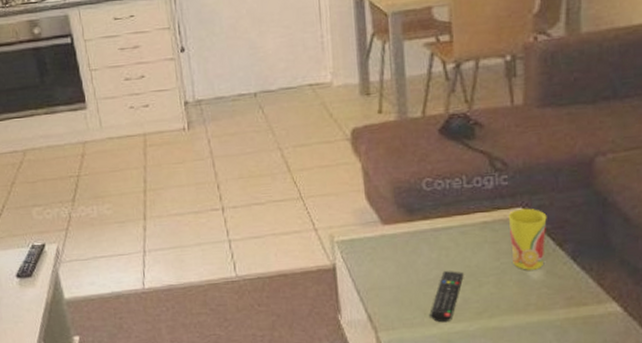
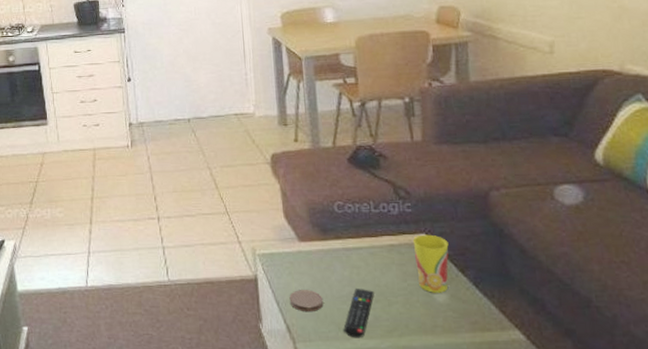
coaster: none [371,276,409,300] -> present [289,290,324,312]

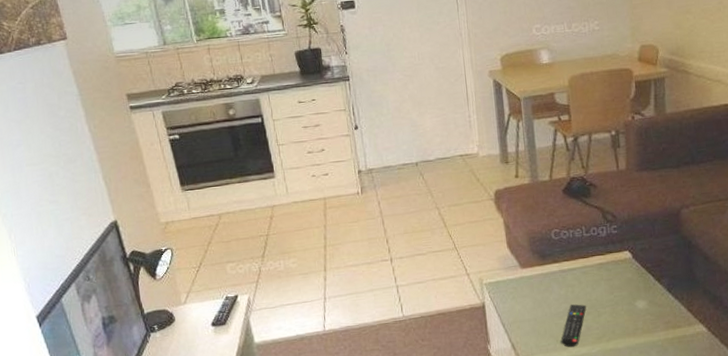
coaster: present [289,290,324,312] -> none [513,310,544,330]
cup: present [412,234,449,293] -> none [618,251,648,301]

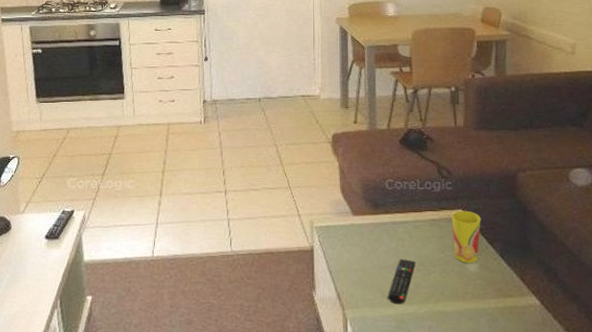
cup: none [618,251,648,301] -> present [451,210,481,263]

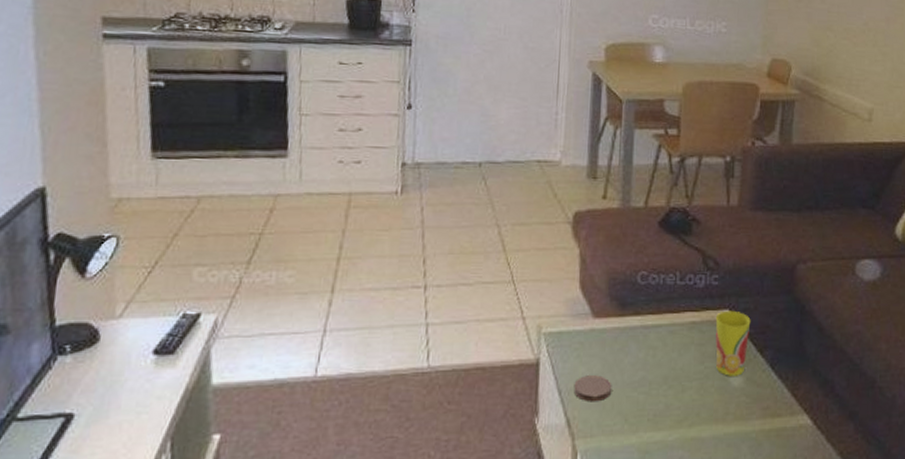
coaster: none [341,260,371,281] -> present [573,375,612,402]
remote control: present [387,258,416,305] -> none [630,372,668,431]

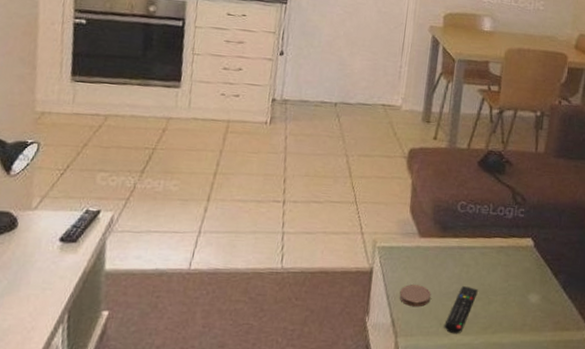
remote control: none [630,372,668,431] -> present [444,285,478,334]
cup: present [715,310,751,376] -> none [518,239,549,294]

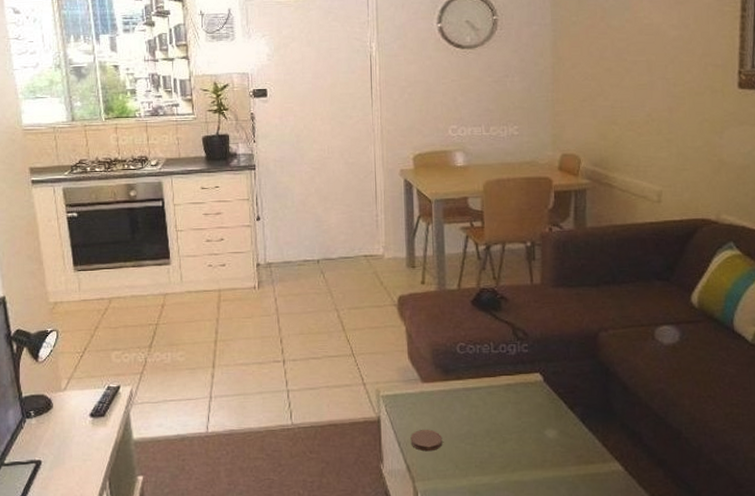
remote control: present [444,285,478,334] -> none [460,426,491,475]

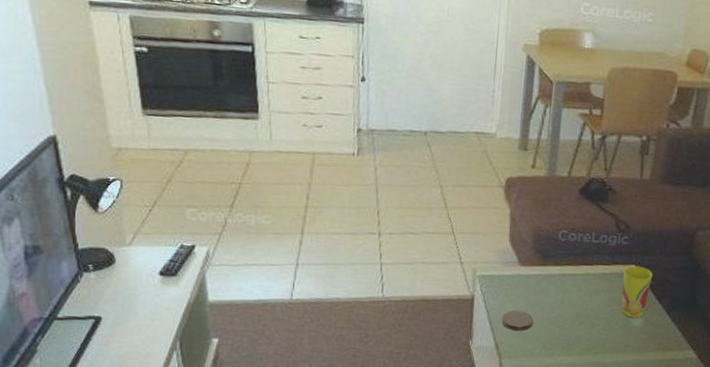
cup: none [528,373,560,429] -> present [621,265,653,318]

